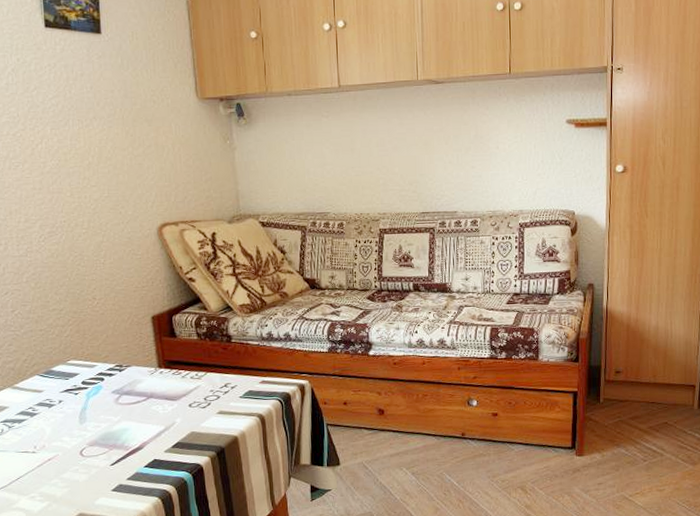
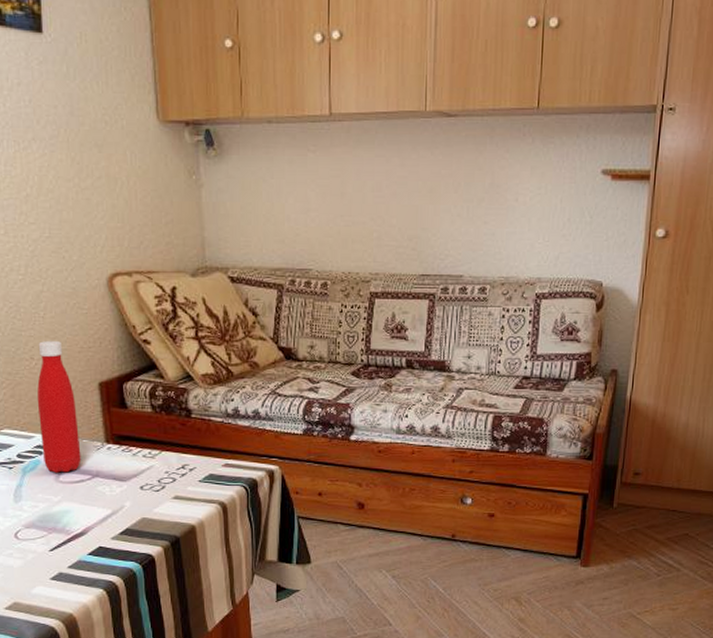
bottle: none [98,282,138,396] -> present [36,340,81,473]

